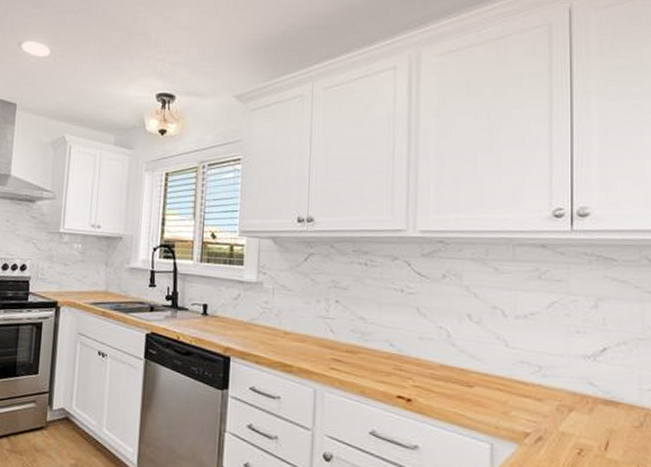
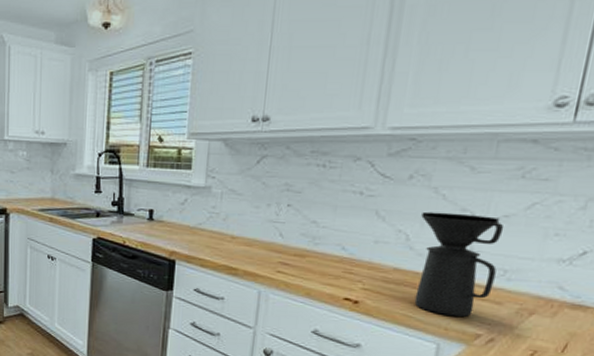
coffee maker: none [458,309,532,414] -> present [414,211,505,317]

